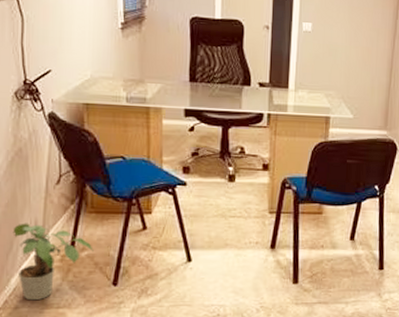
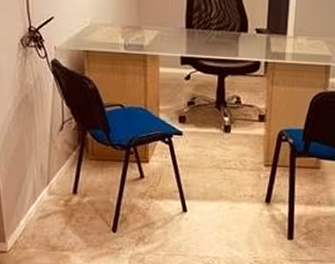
potted plant: present [13,223,93,301] -> none [21,167,94,243]

